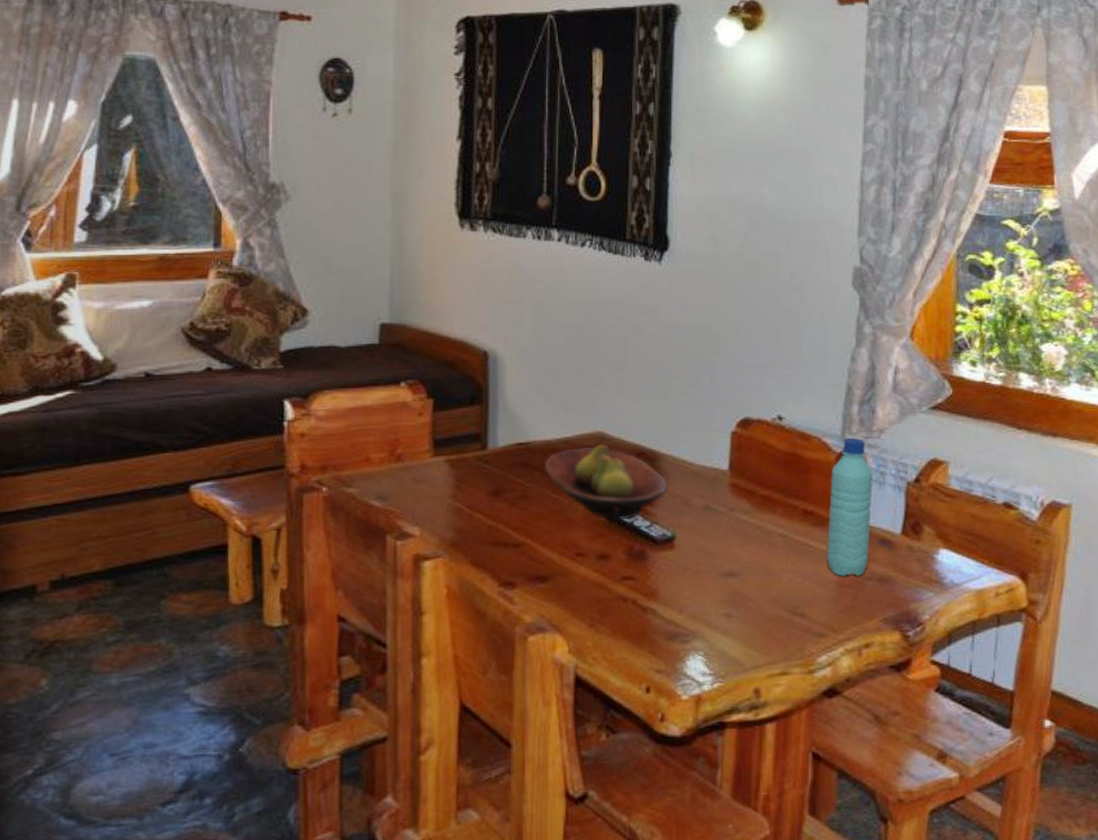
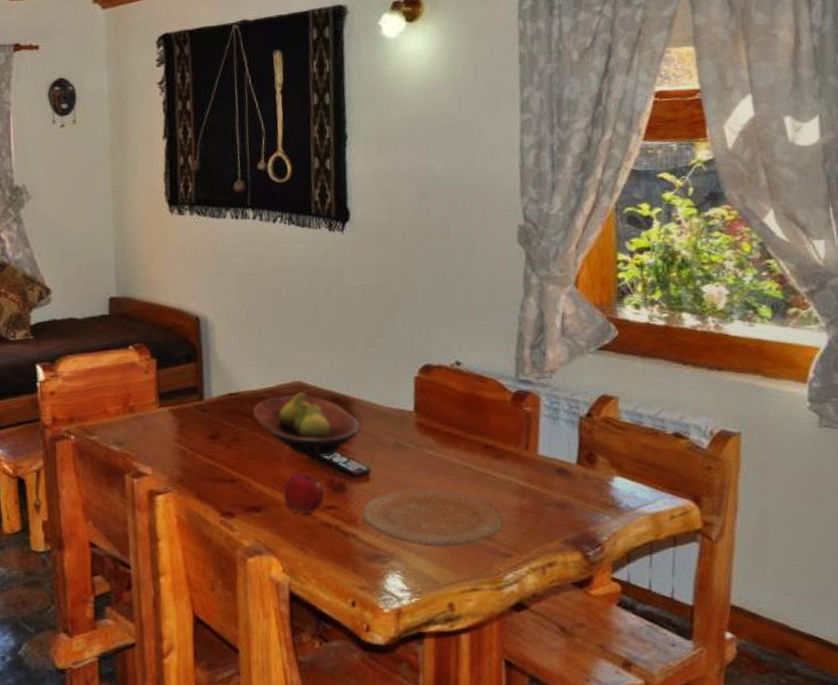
apple: none [576,536,622,584] -> present [284,471,325,513]
plate: none [663,559,820,626] -> present [362,489,504,548]
water bottle: present [826,438,873,578] -> none [507,379,548,504]

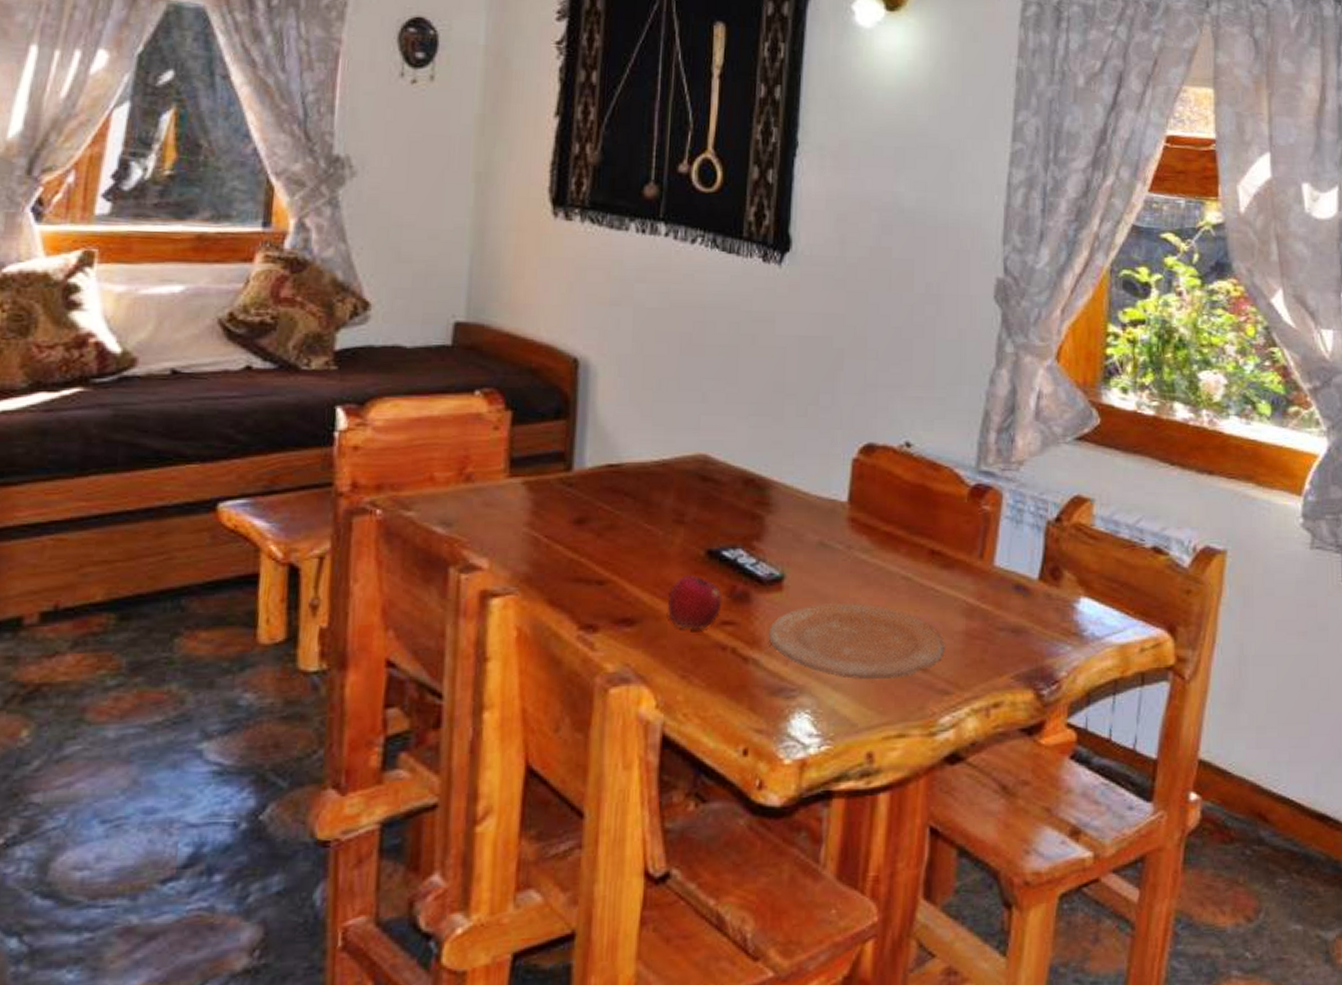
fruit bowl: present [252,392,361,457] -> none [637,468,778,556]

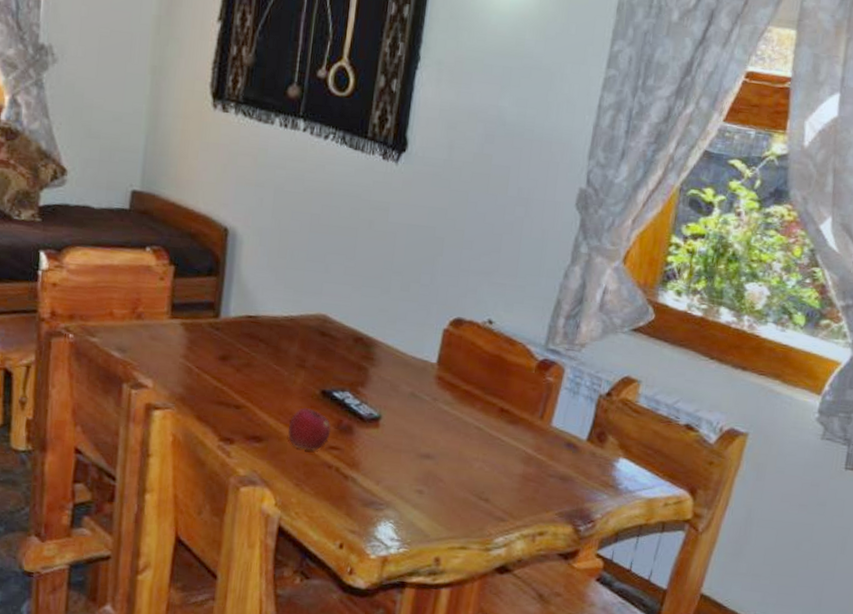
plate: present [768,604,945,680] -> none [365,441,505,505]

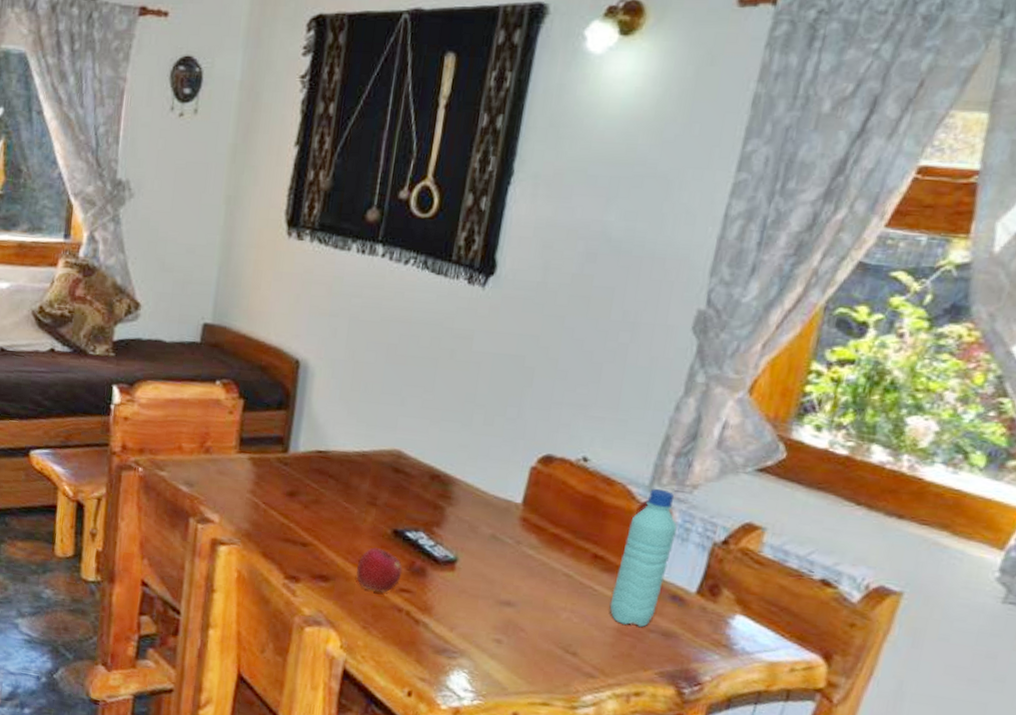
water bottle: none [515,348,569,473] -> present [609,489,677,628]

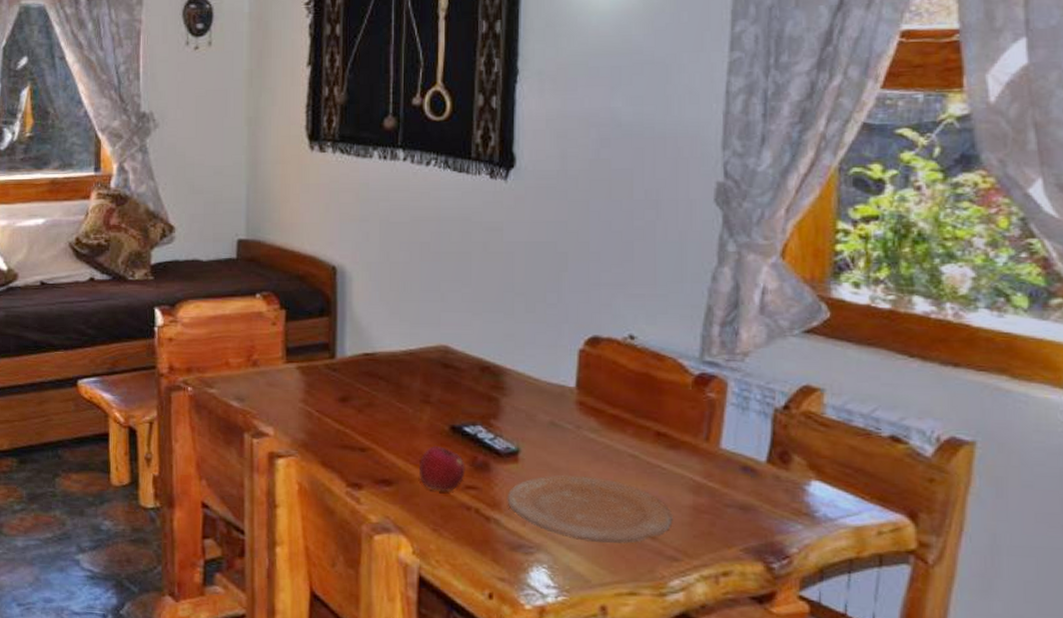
plate: none [438,586,597,658] -> present [507,475,673,544]
water bottle: present [609,489,677,628] -> none [681,360,735,503]

